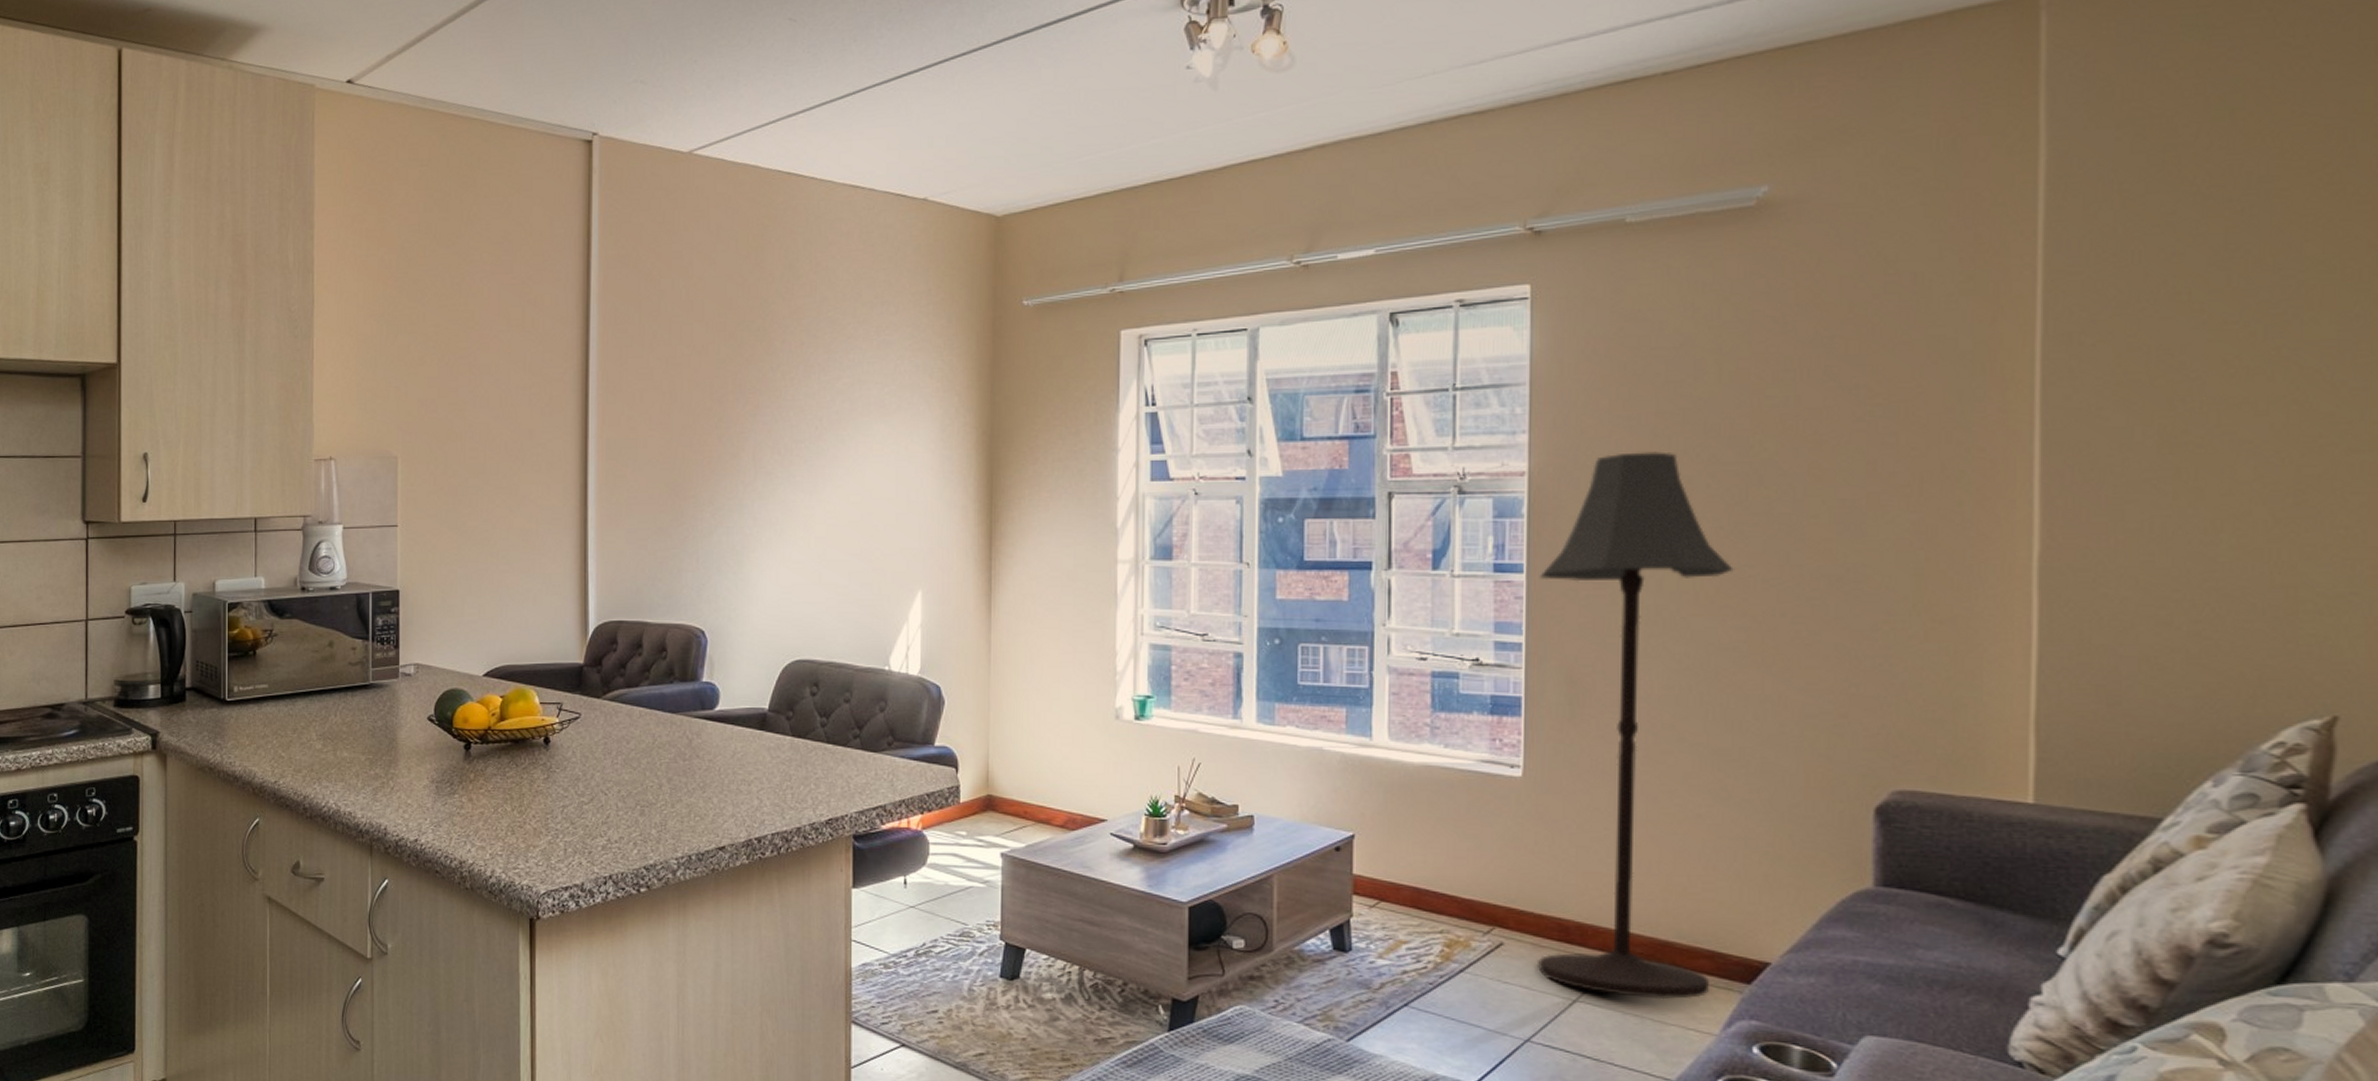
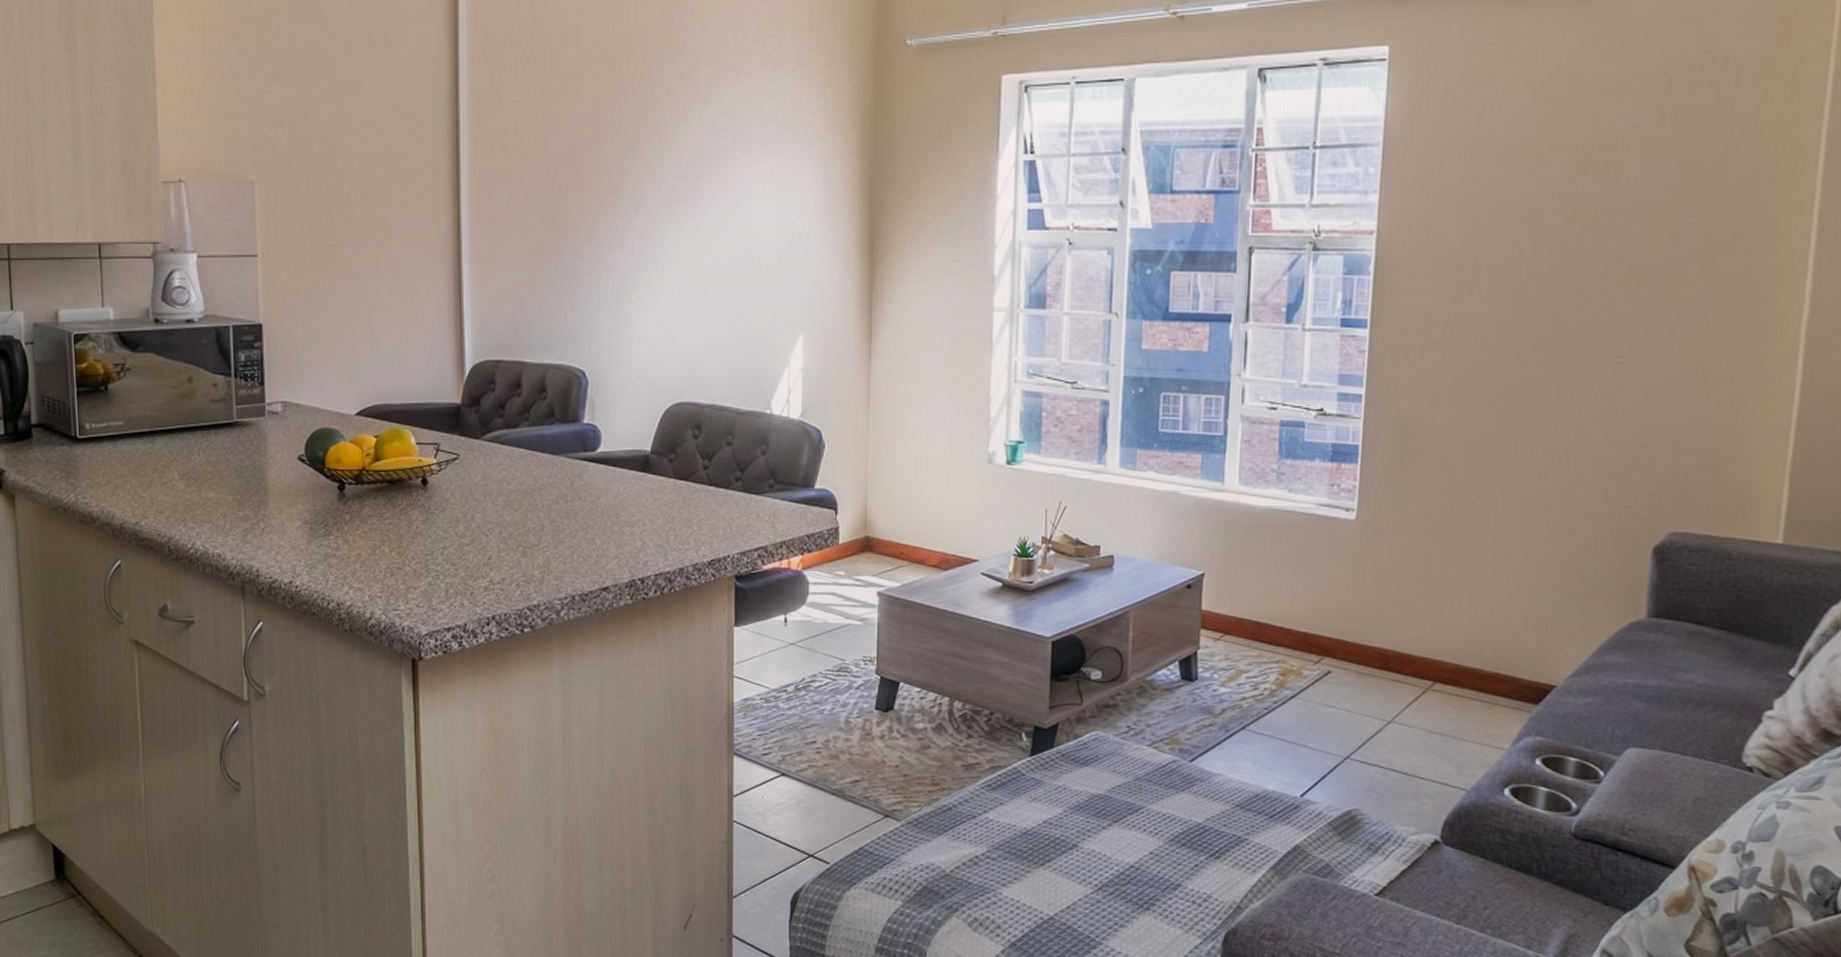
floor lamp: present [1536,451,1734,1000] -> none [1358,214,1551,720]

